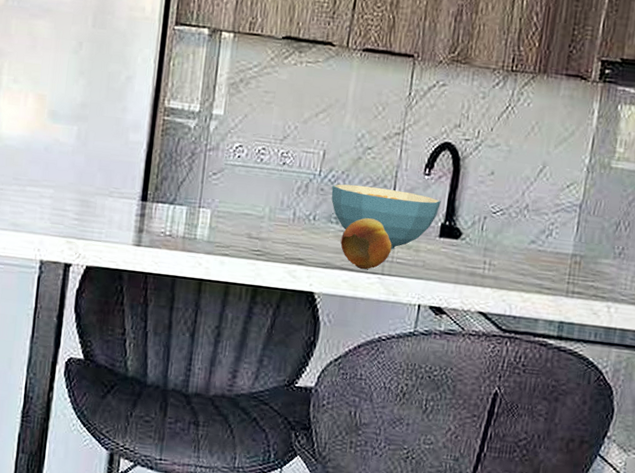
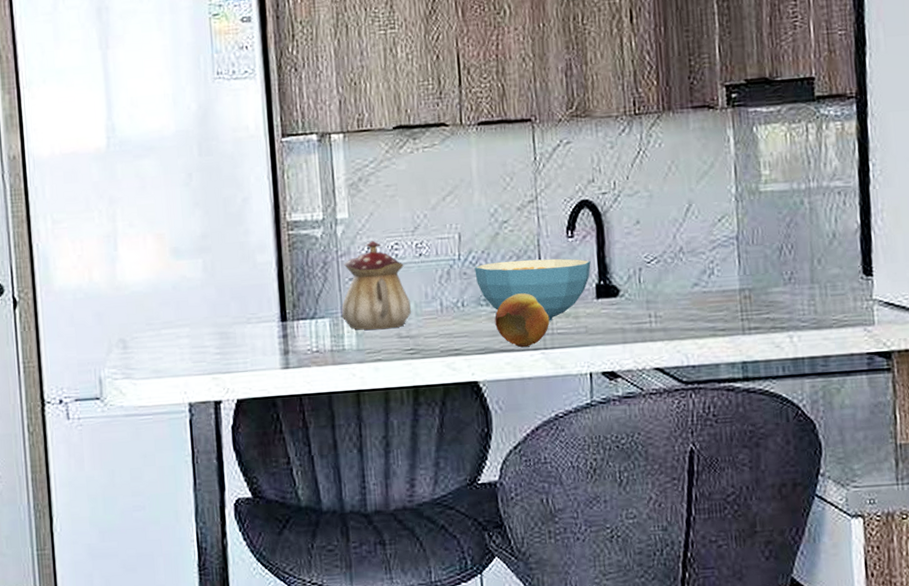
teapot: none [199,141,268,228] -> present [341,241,412,330]

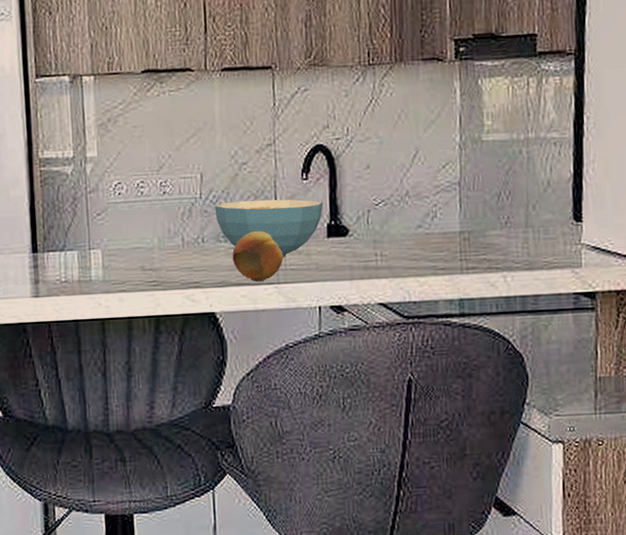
teapot: present [341,241,412,330] -> none [89,178,155,263]

